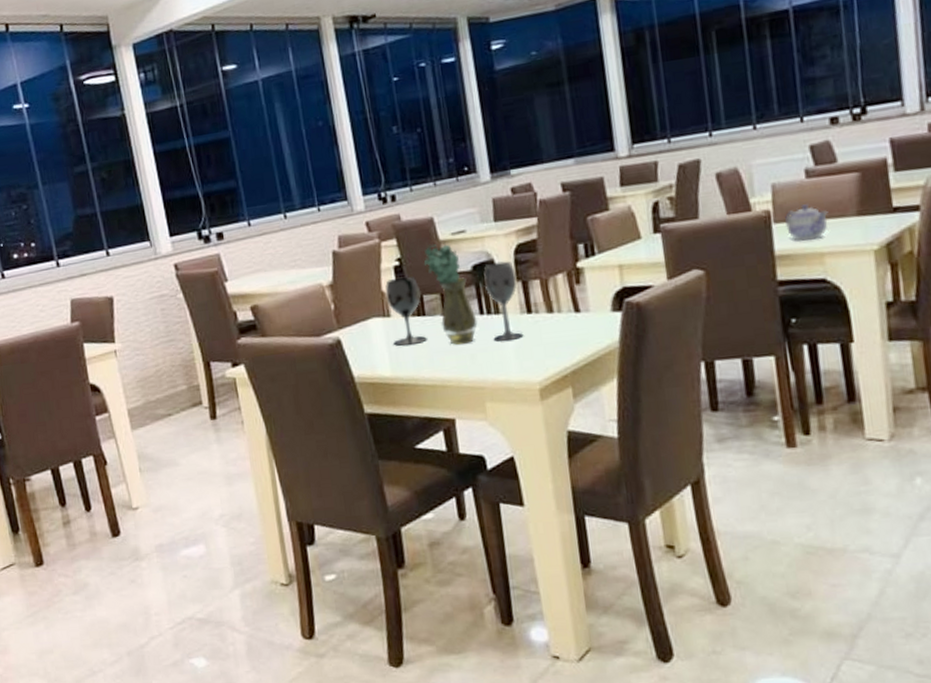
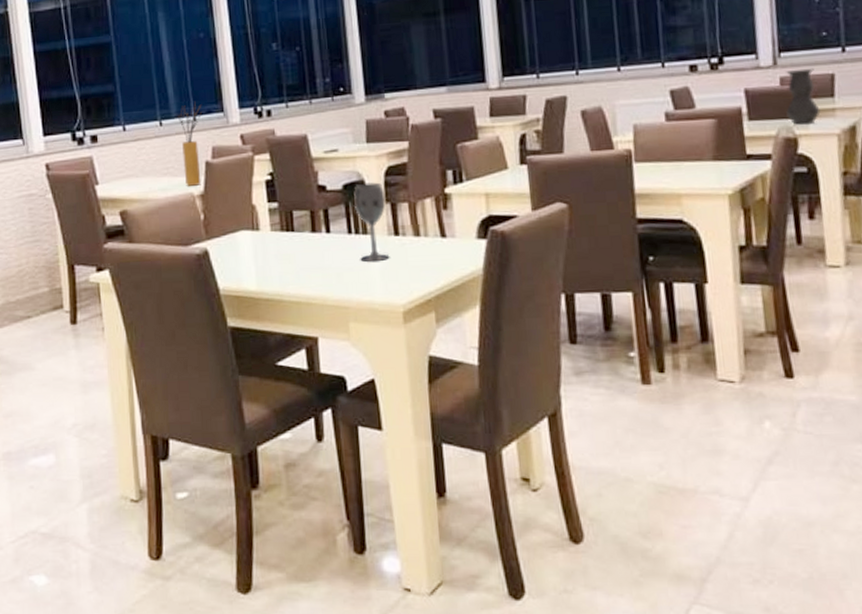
vase: none [301,191,330,277] -> present [177,101,203,186]
wine glass: present [385,276,427,347] -> none [255,191,295,261]
vase: present [424,241,478,345] -> none [296,158,345,263]
teapot: present [785,204,828,242] -> none [645,146,686,182]

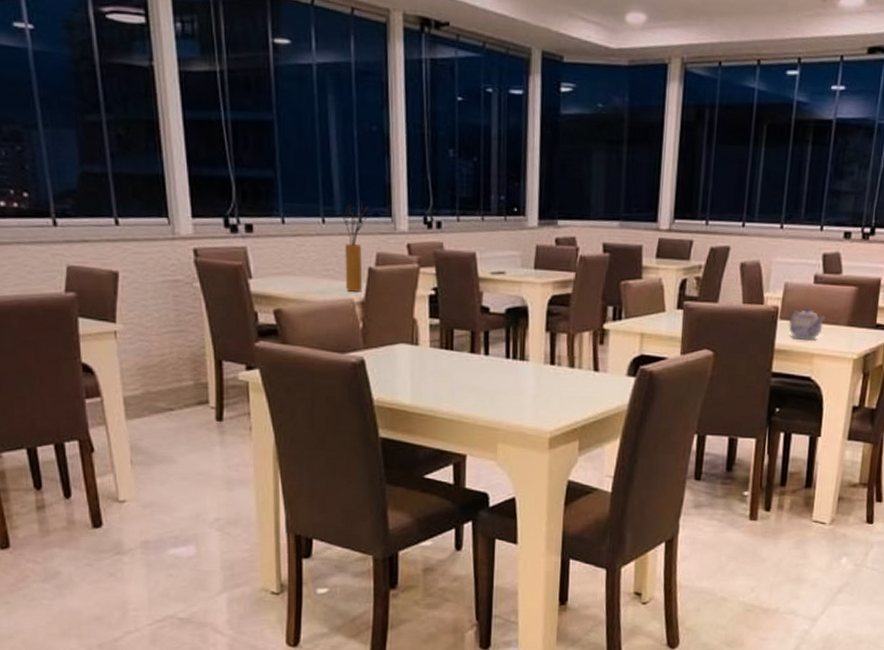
wine glass: present [353,182,390,263] -> none [514,309,547,388]
teapot: none [645,146,686,182] -> present [789,307,825,341]

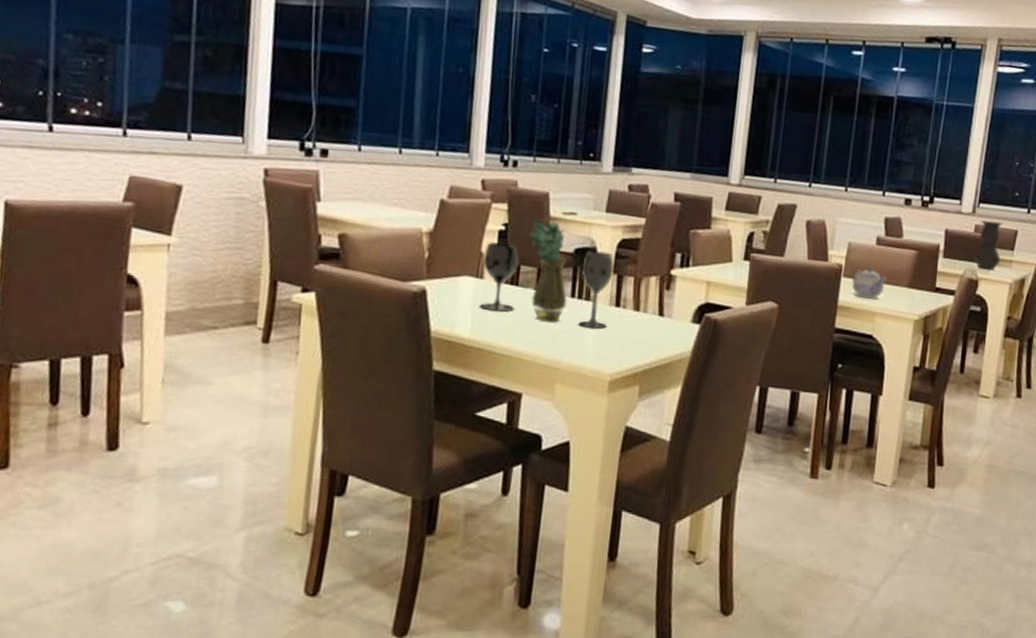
vase: present [341,201,369,292] -> none [415,135,448,223]
wine glass: none [416,307,453,378] -> present [480,242,520,313]
vase: none [460,276,502,384] -> present [530,214,567,322]
wine glass: none [514,309,547,388] -> present [578,250,615,329]

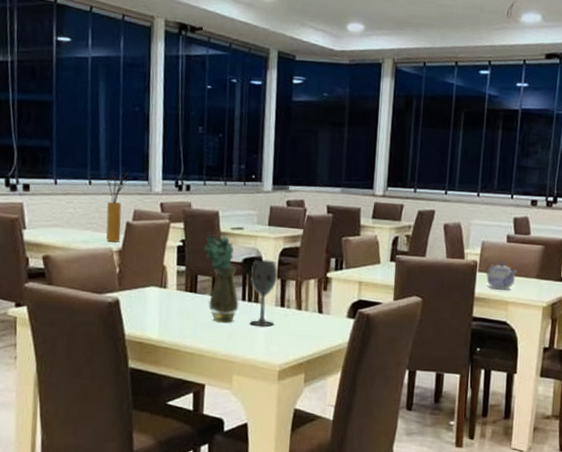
vase: none [415,135,448,223] -> present [106,167,130,242]
wine glass: present [480,242,520,313] -> none [165,256,197,316]

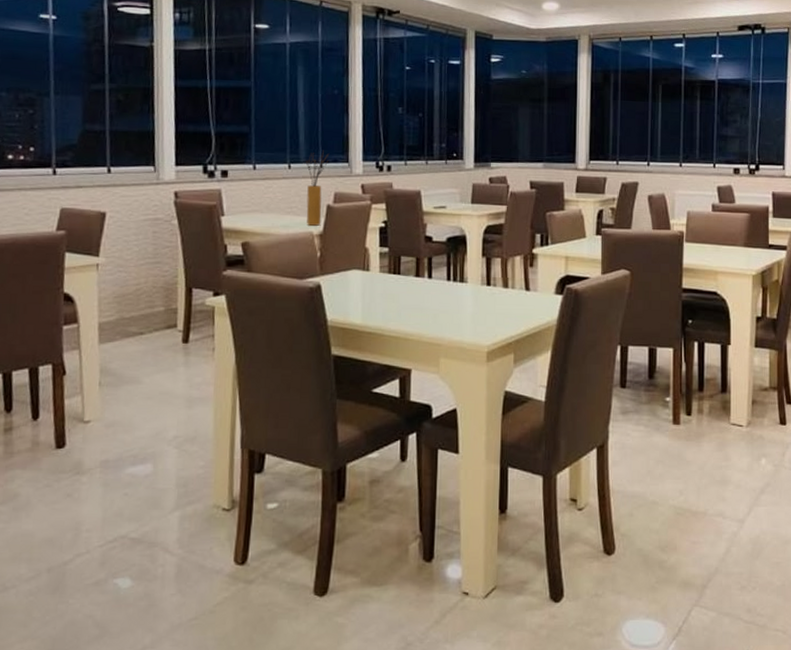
vase: present [204,230,239,323] -> none [407,210,444,304]
wine glass: present [249,259,279,327] -> none [454,238,484,307]
teapot: present [486,262,517,291] -> none [694,231,724,261]

